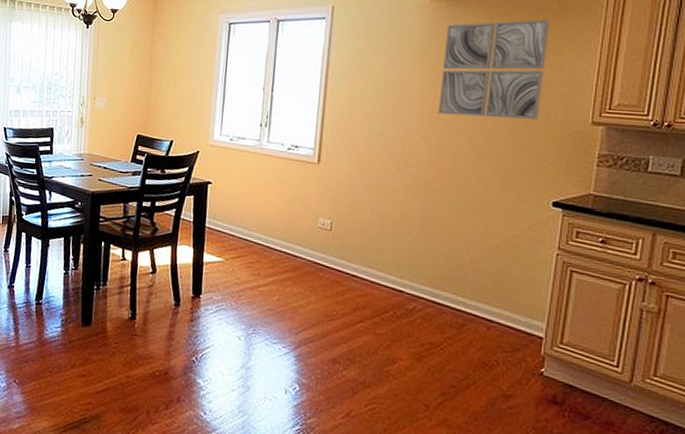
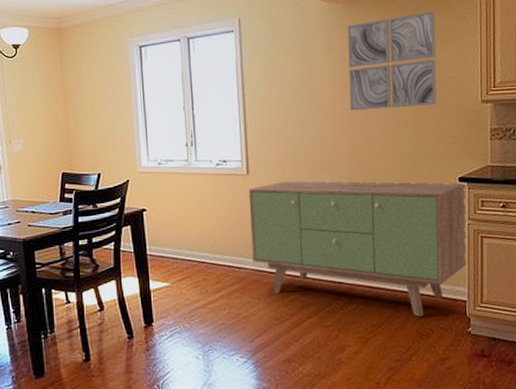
sideboard: none [310,175,560,345] -> present [249,180,467,317]

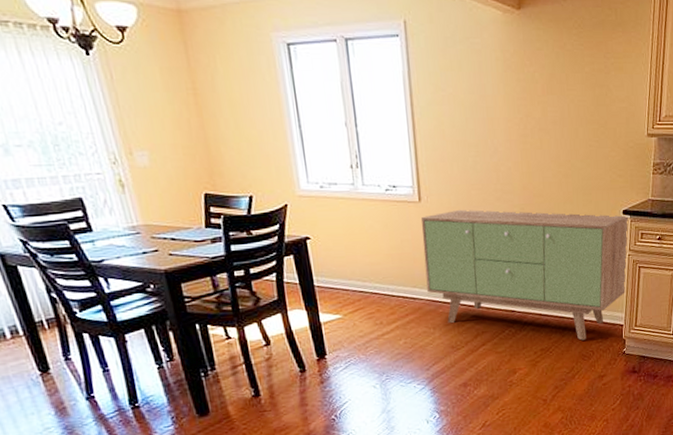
wall art: present [347,11,437,111] -> none [522,33,610,138]

